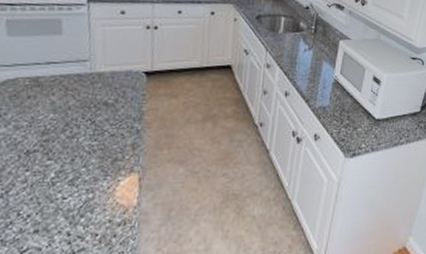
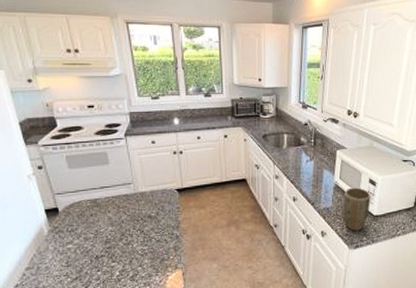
plant pot: none [341,84,374,136] -> present [343,187,371,231]

